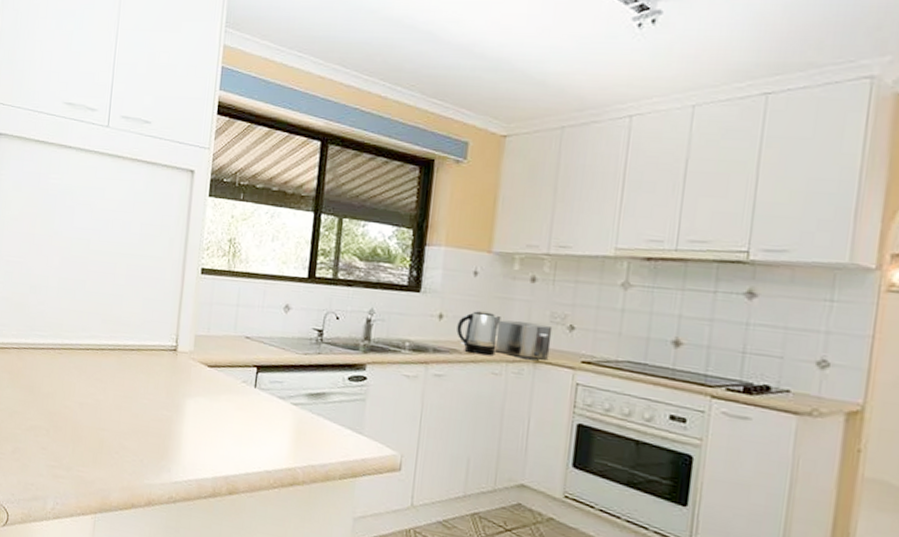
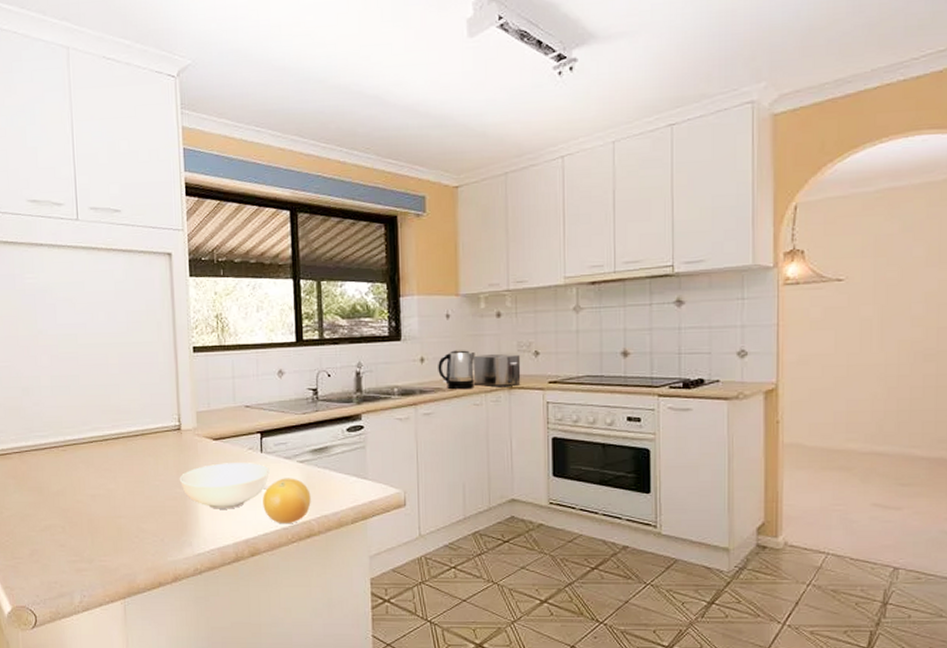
bowl: none [167,391,262,441] -> present [179,463,271,509]
fruit: none [248,418,300,468] -> present [263,478,311,523]

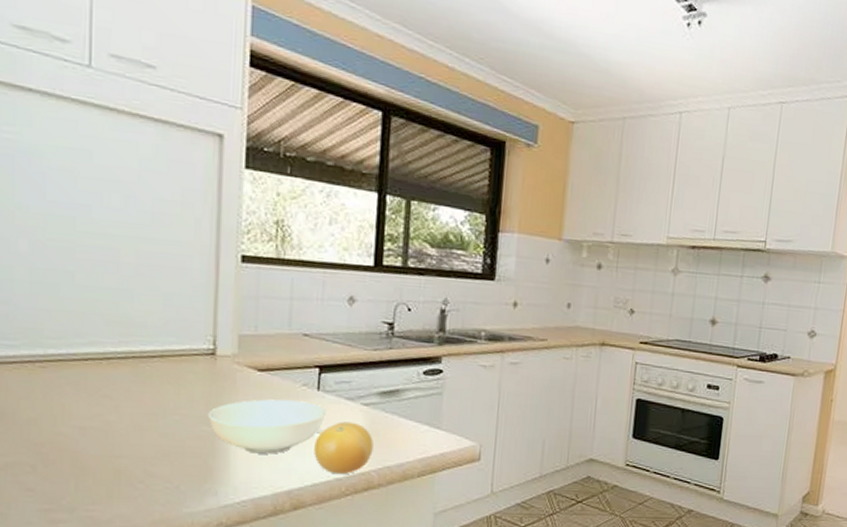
kettle: present [438,350,475,390] -> none [530,298,570,341]
toaster: present [473,354,521,387] -> none [565,306,616,343]

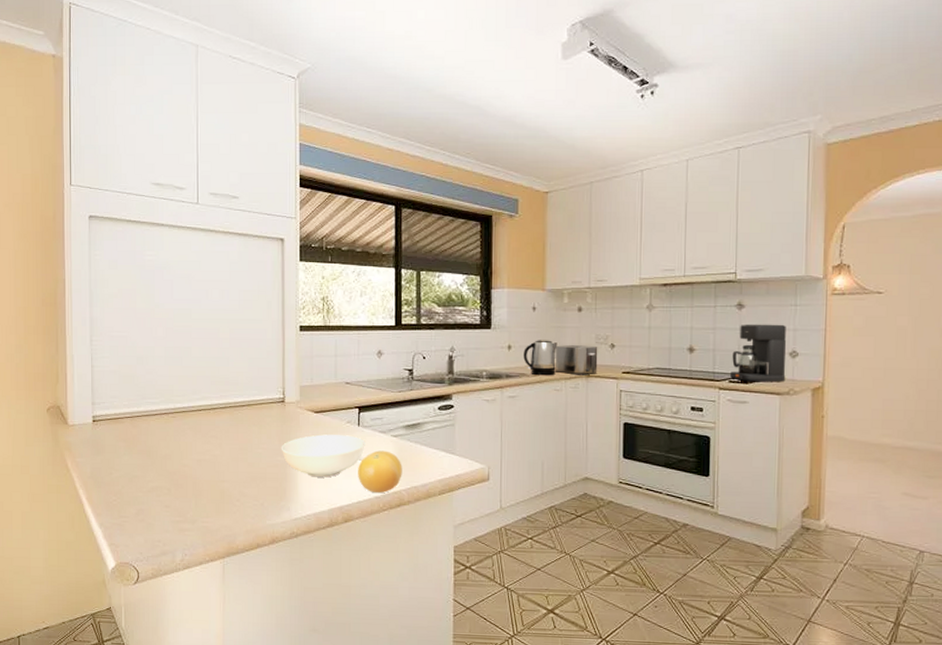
kettle: none [530,298,570,341] -> present [523,340,556,376]
toaster: none [565,306,616,343] -> present [555,345,598,375]
coffee maker: none [749,298,808,363] -> present [730,324,786,383]

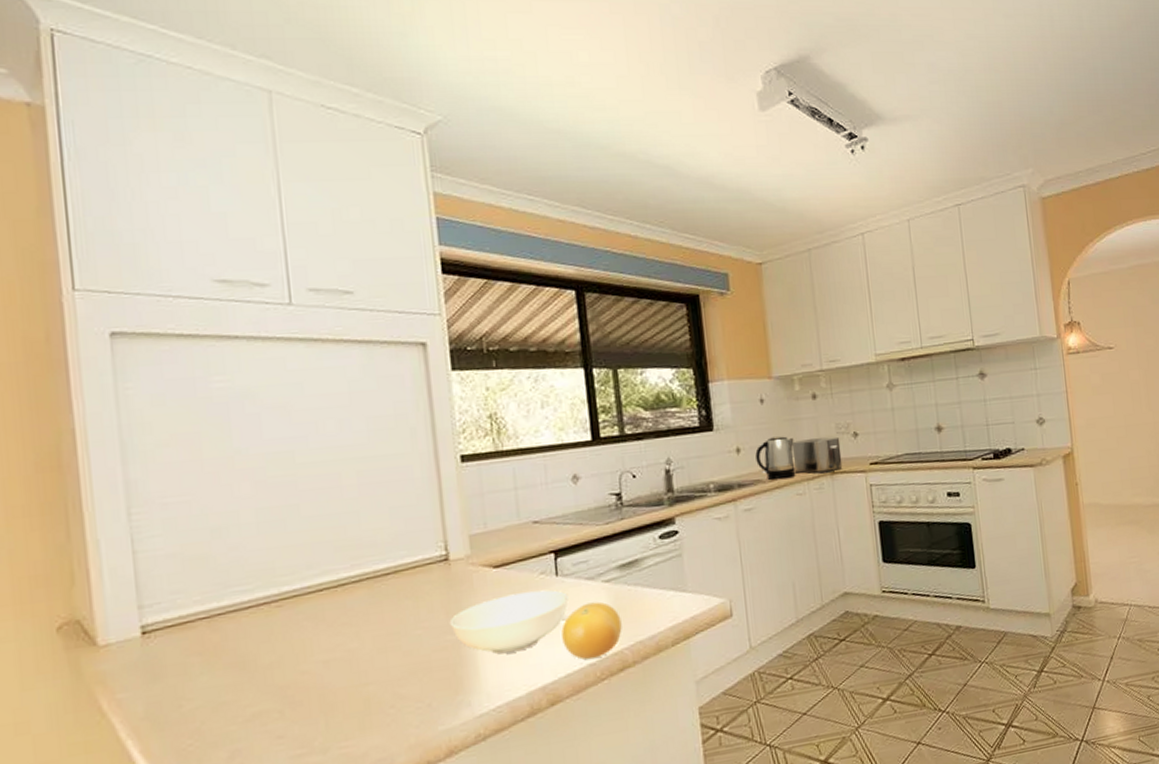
coffee maker: present [730,324,786,383] -> none [981,390,1037,457]

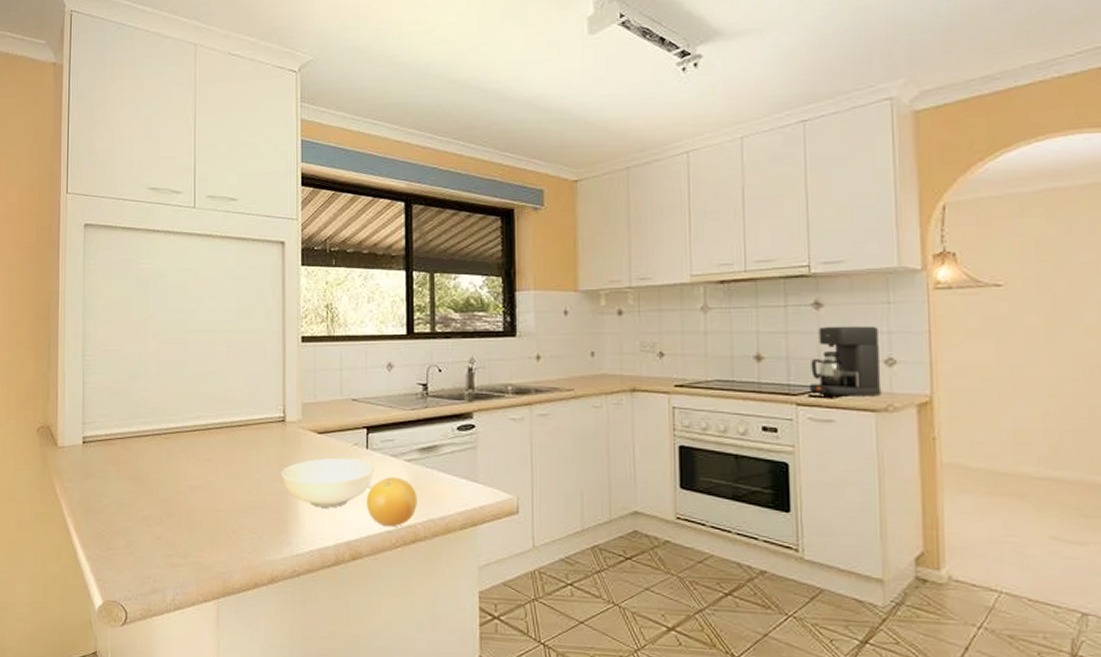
kettle: present [755,436,796,480] -> none [555,348,594,390]
toaster: present [791,436,843,474] -> none [592,354,644,389]
coffee maker: none [981,390,1037,457] -> present [810,326,882,397]

